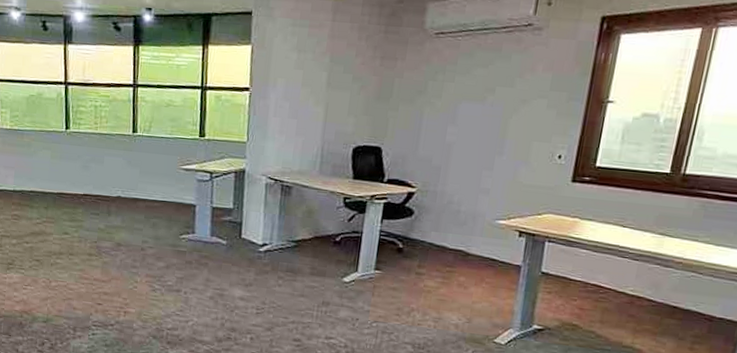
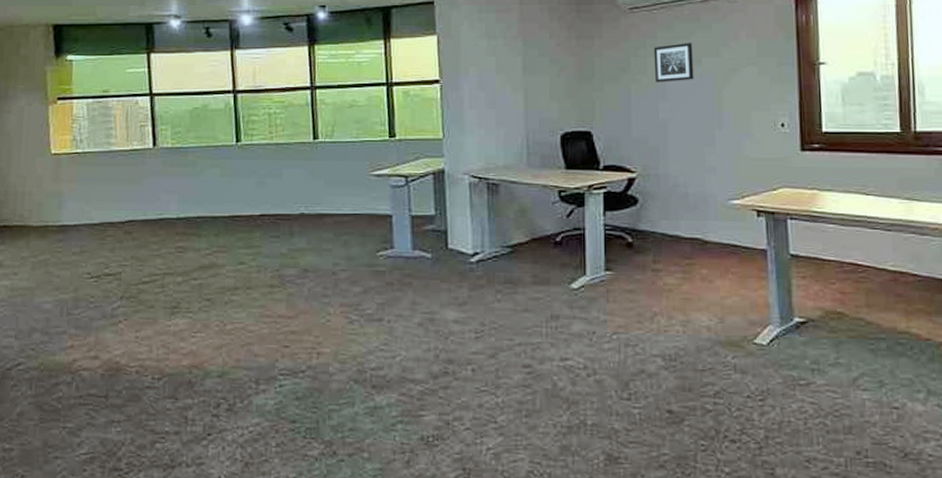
wall art: none [448,71,490,108] -> present [653,43,694,83]

